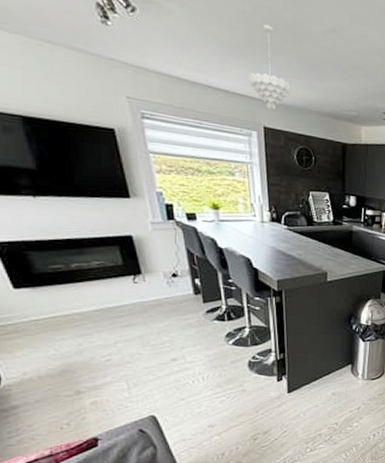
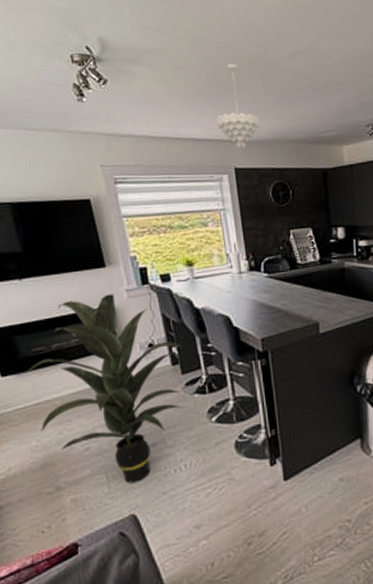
indoor plant: none [40,224,204,390] -> present [24,294,183,483]

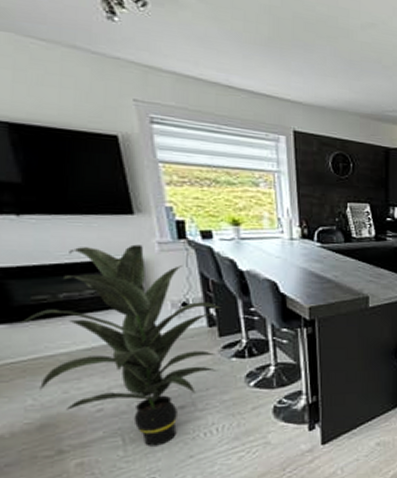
pendant light: present [217,63,260,149] -> none [277,18,325,112]

